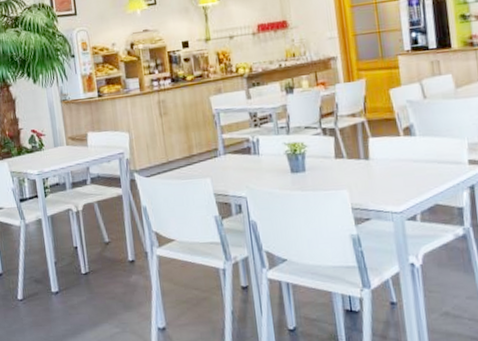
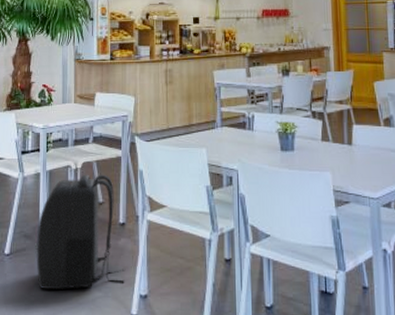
backpack: none [46,214,141,330] -> present [36,174,126,290]

